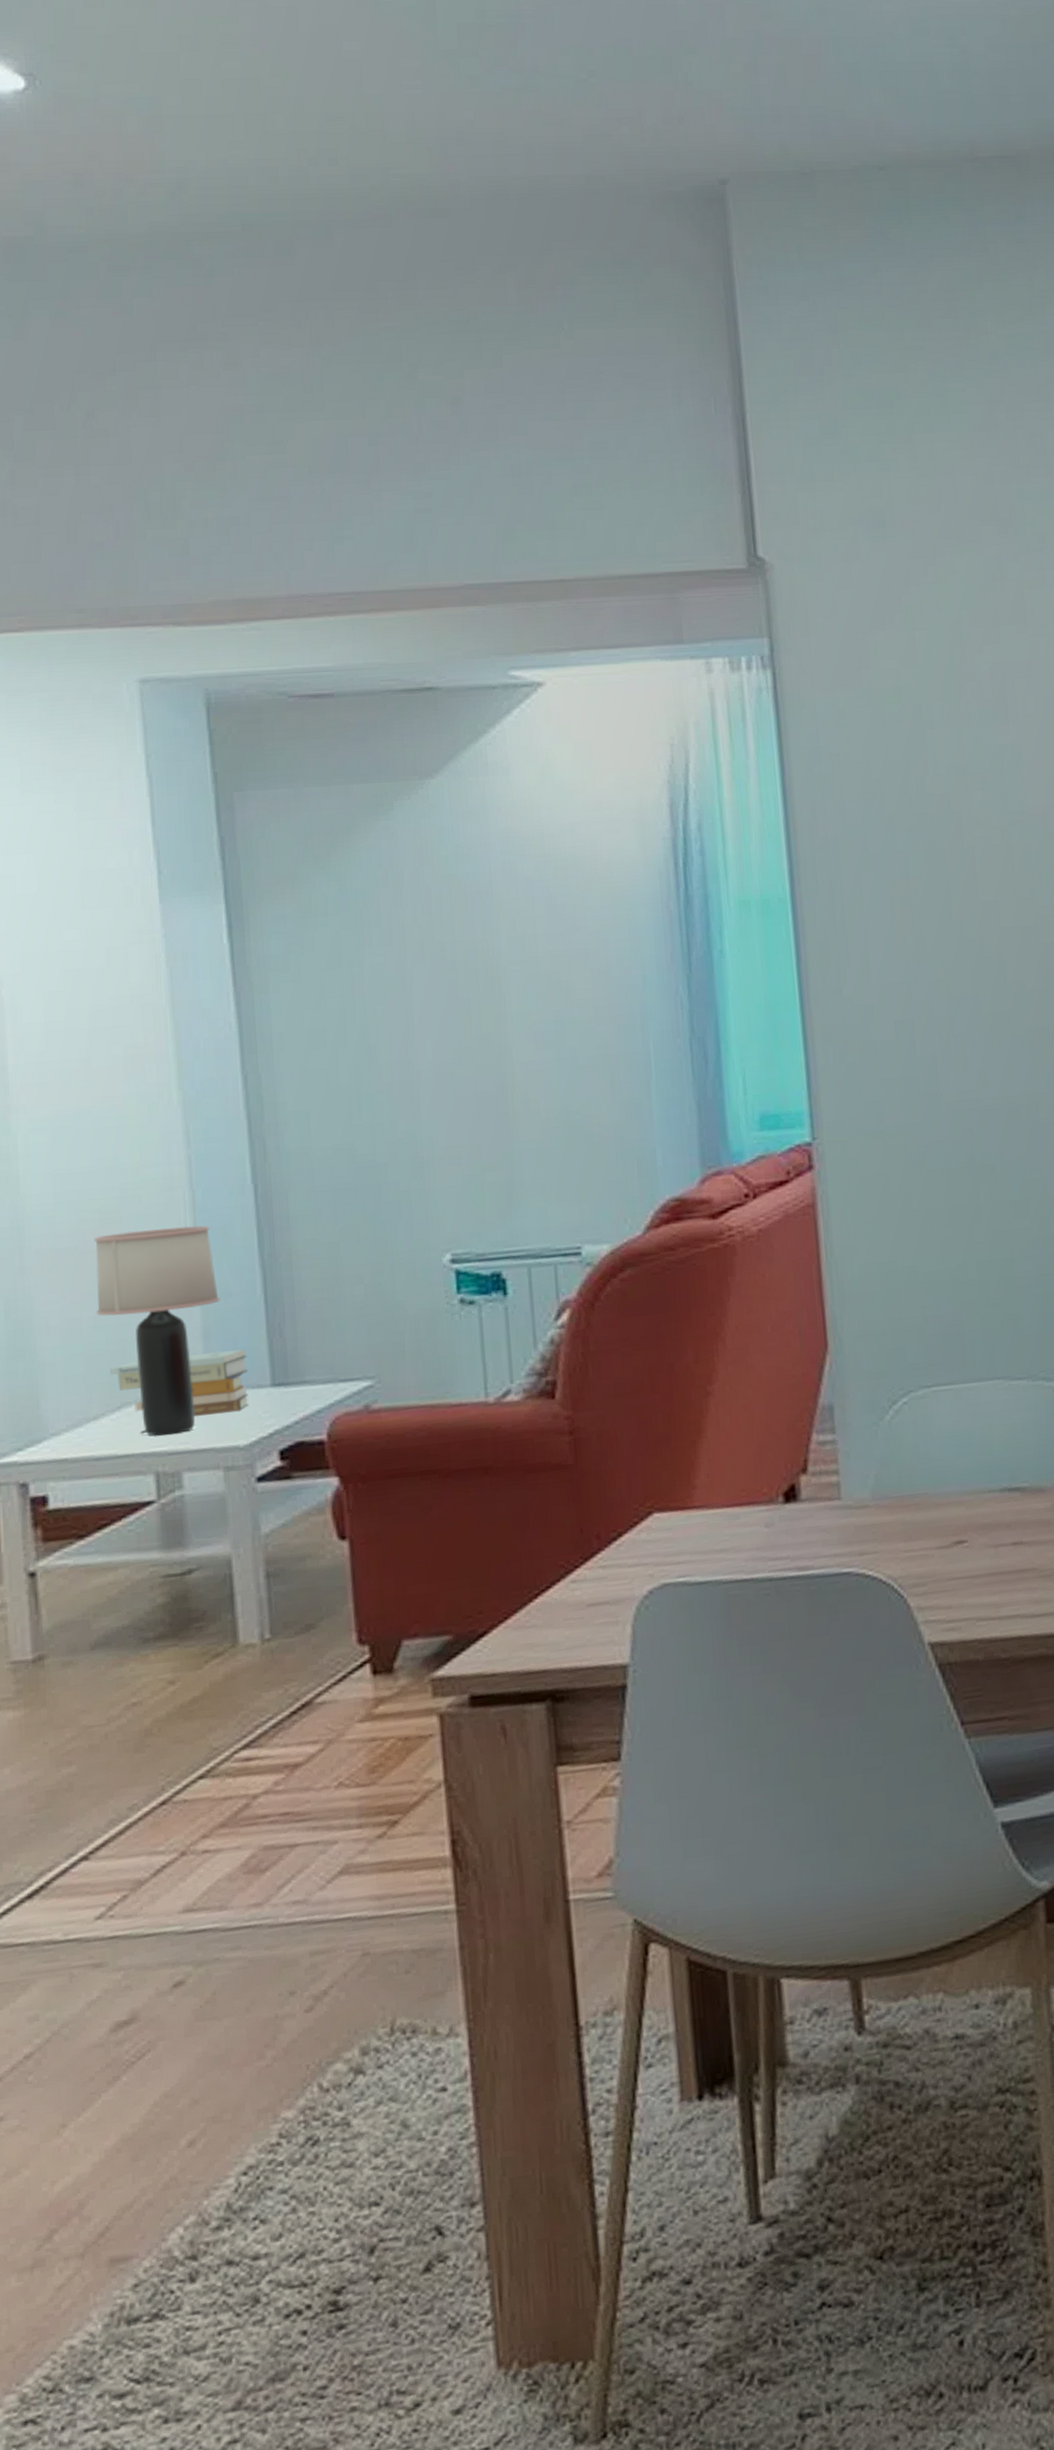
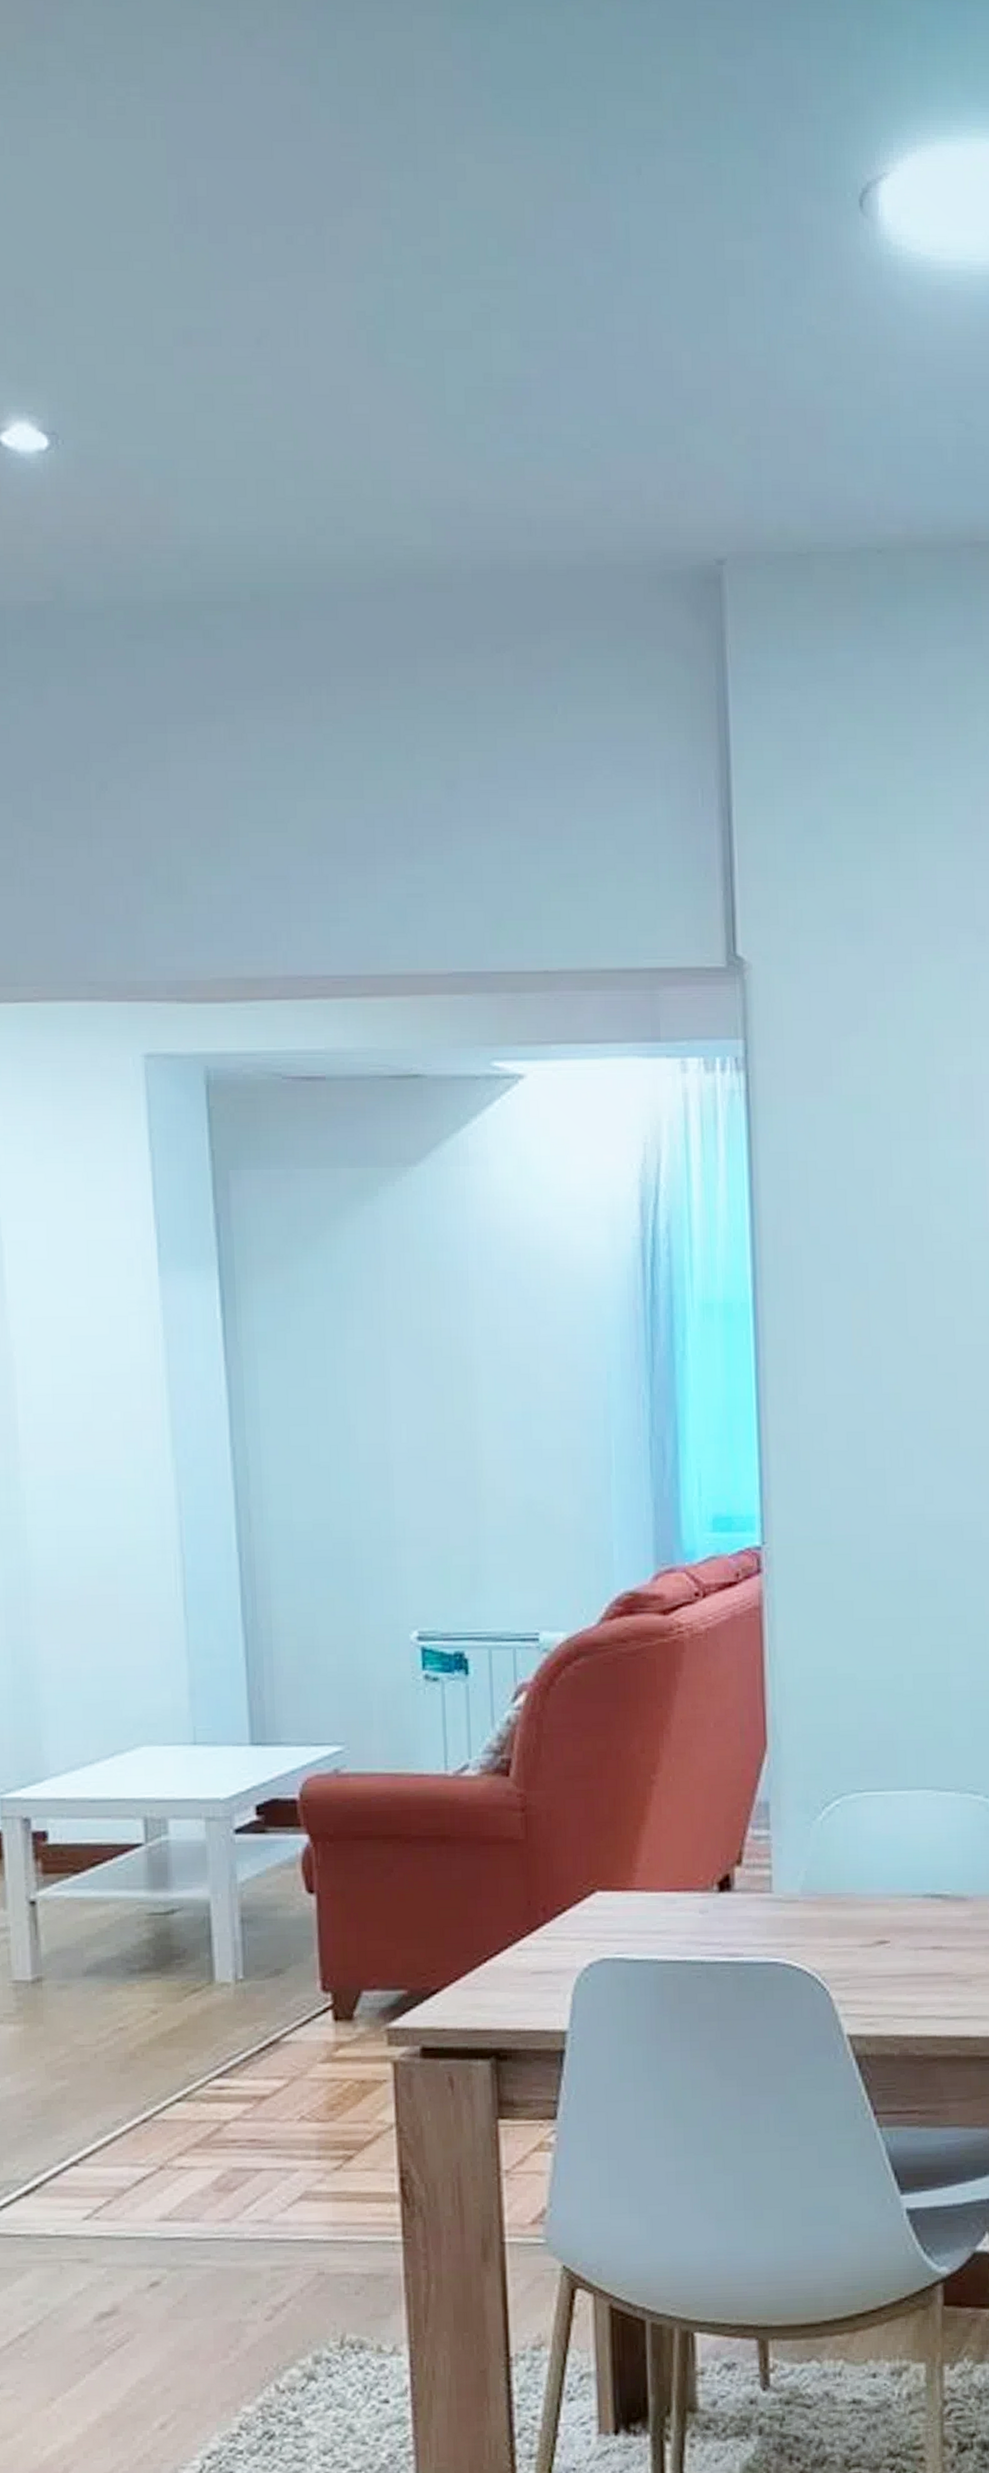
table lamp: present [93,1225,220,1435] -> none [92,1588,206,1783]
books: present [110,1349,249,1416] -> none [105,1708,229,1768]

